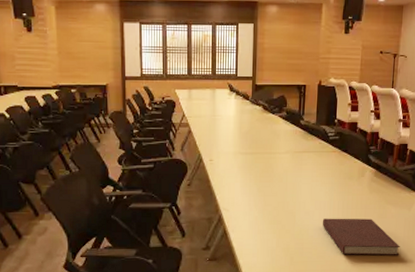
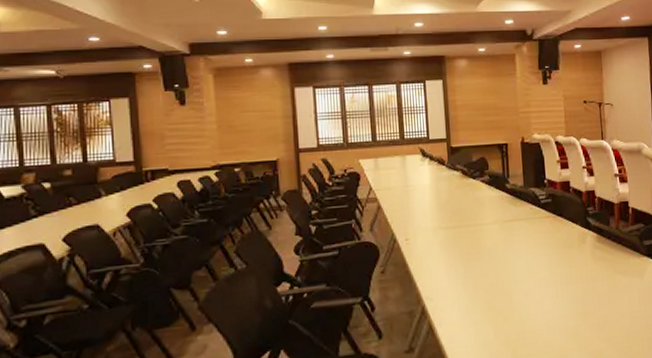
notebook: present [322,218,400,256] -> none [544,293,639,342]

